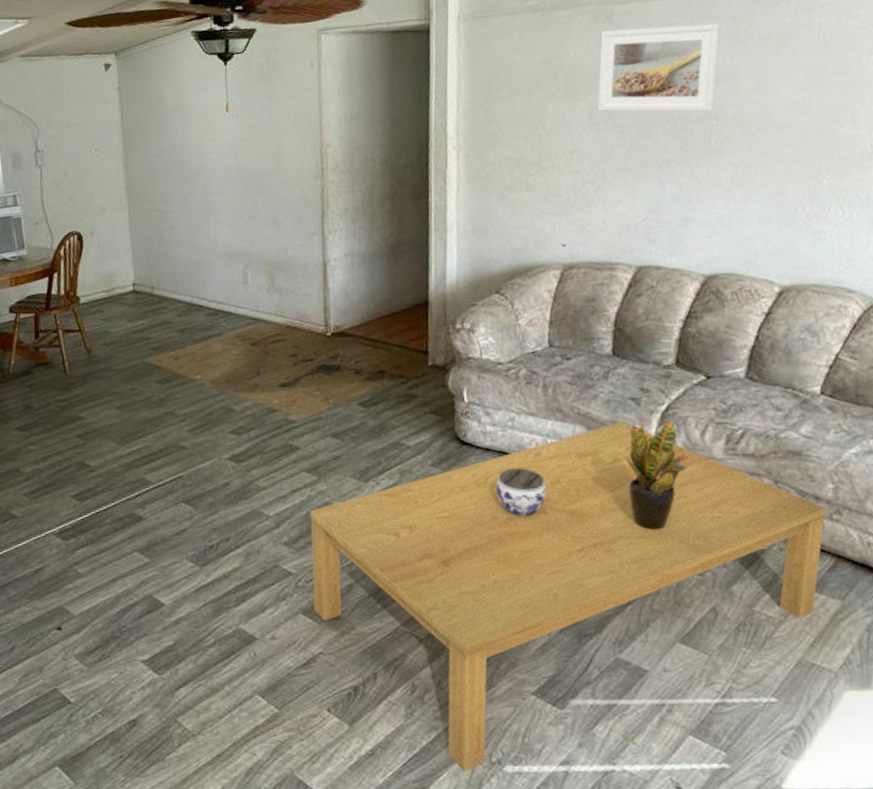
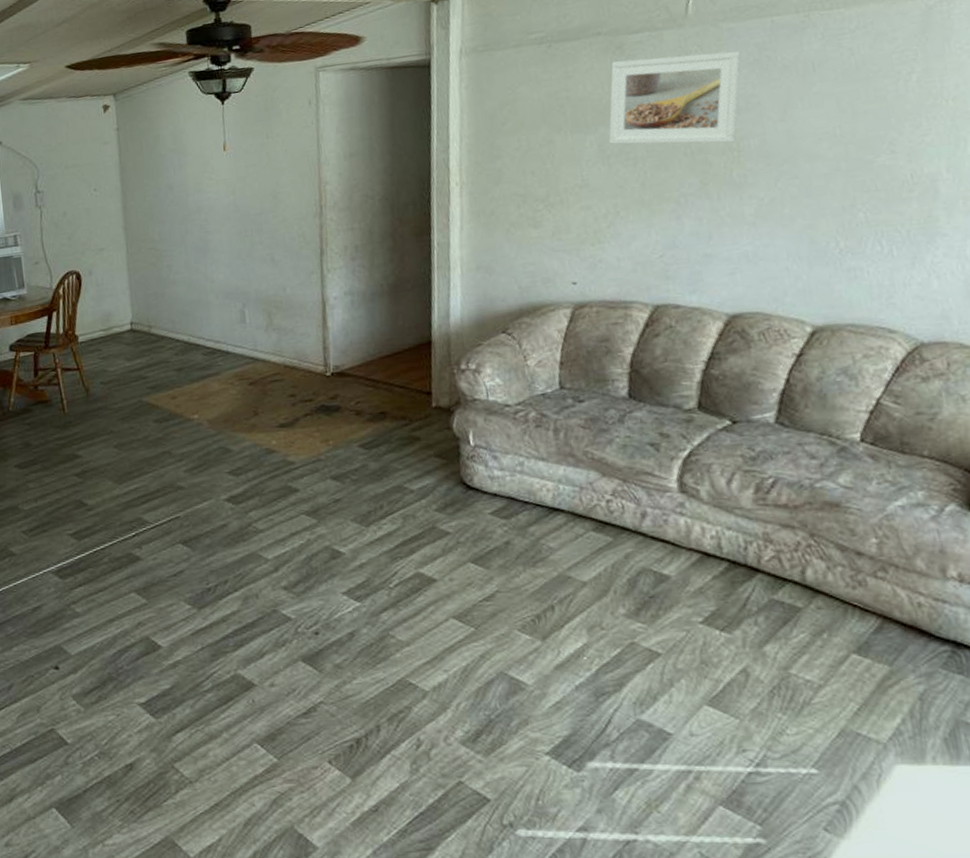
coffee table: present [309,421,827,772] -> none [309,467,871,833]
jar: present [496,468,547,517] -> none [504,515,559,566]
potted plant: present [625,419,689,531] -> none [644,465,714,584]

